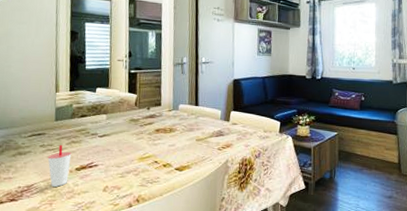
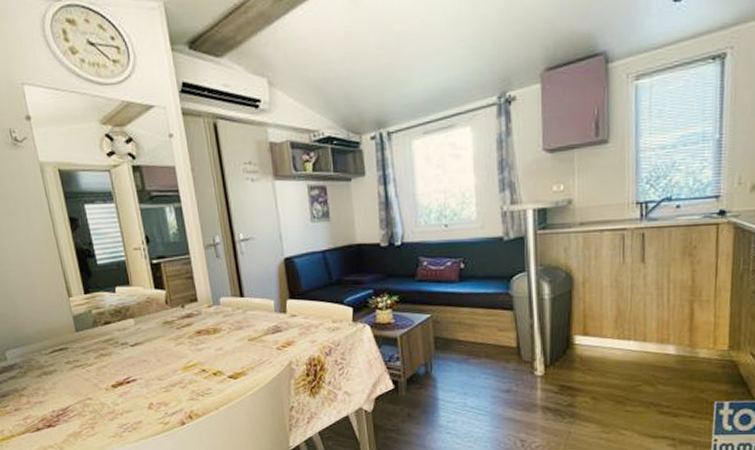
cup: present [47,144,72,187] -> none [77,359,106,408]

